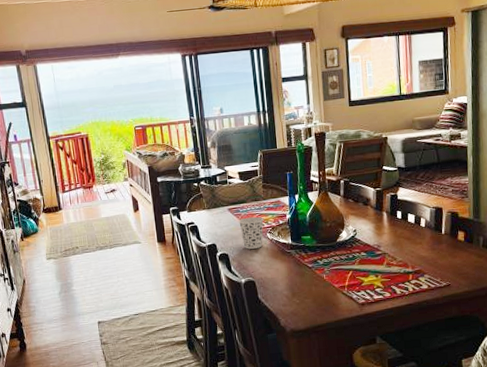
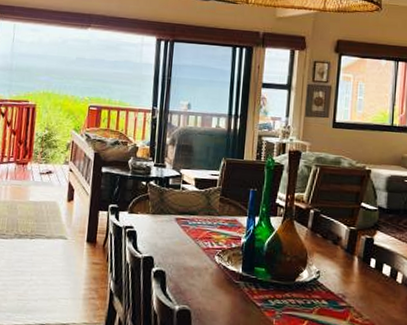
cup: present [239,216,264,249] -> none [184,232,214,272]

